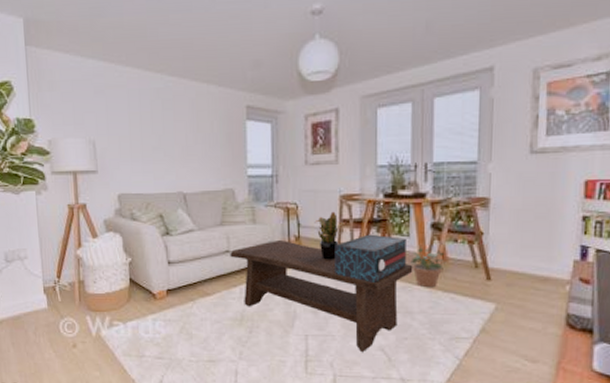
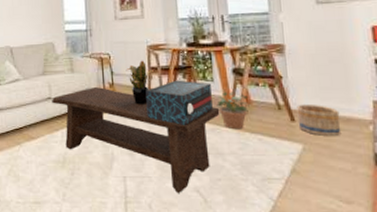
basket: none [494,262,538,295] -> present [297,104,342,136]

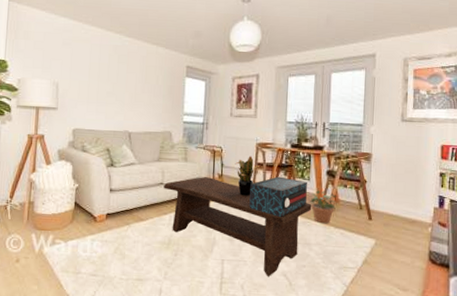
basket: present [297,104,342,136] -> none [374,206,407,234]

